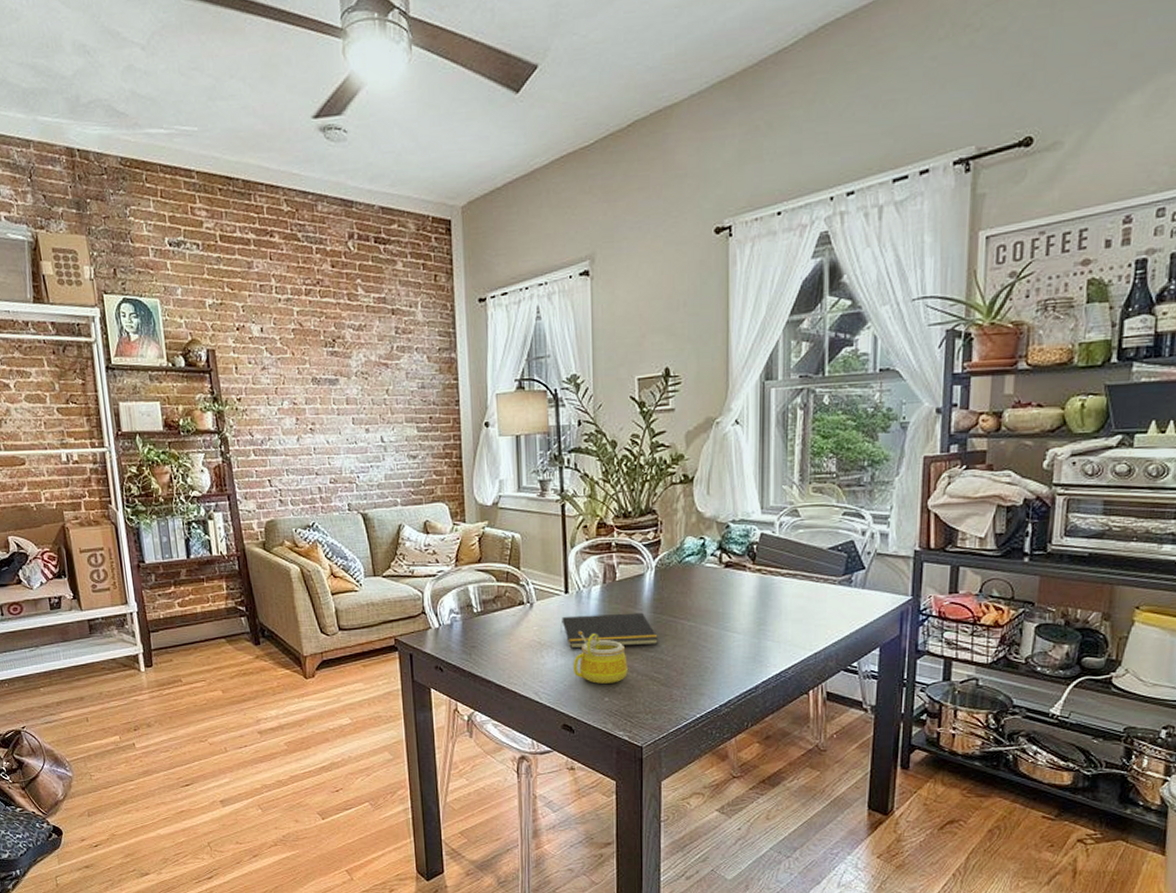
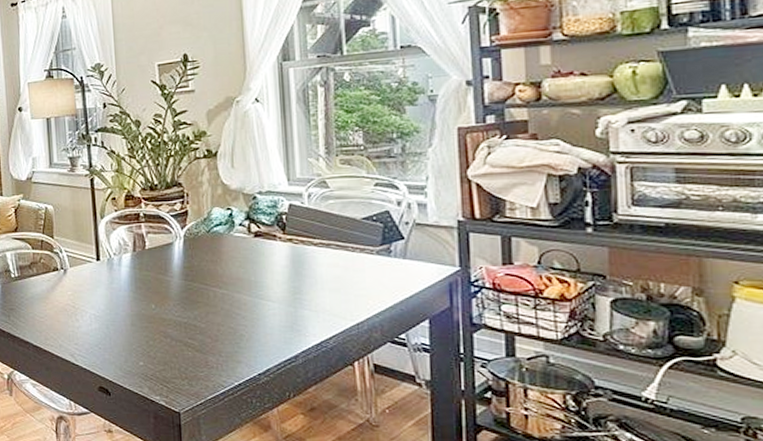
notepad: present [560,612,658,649] -> none [93,280,191,313]
mug: present [573,631,628,684] -> none [107,297,161,348]

